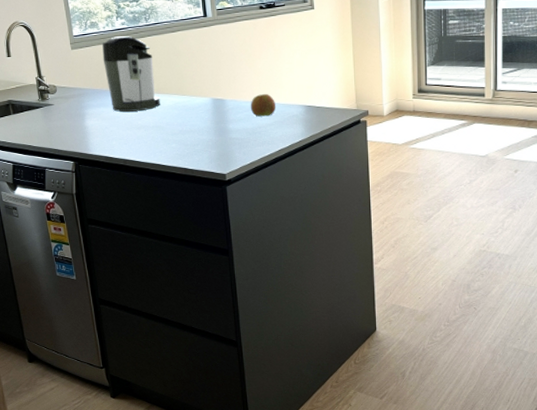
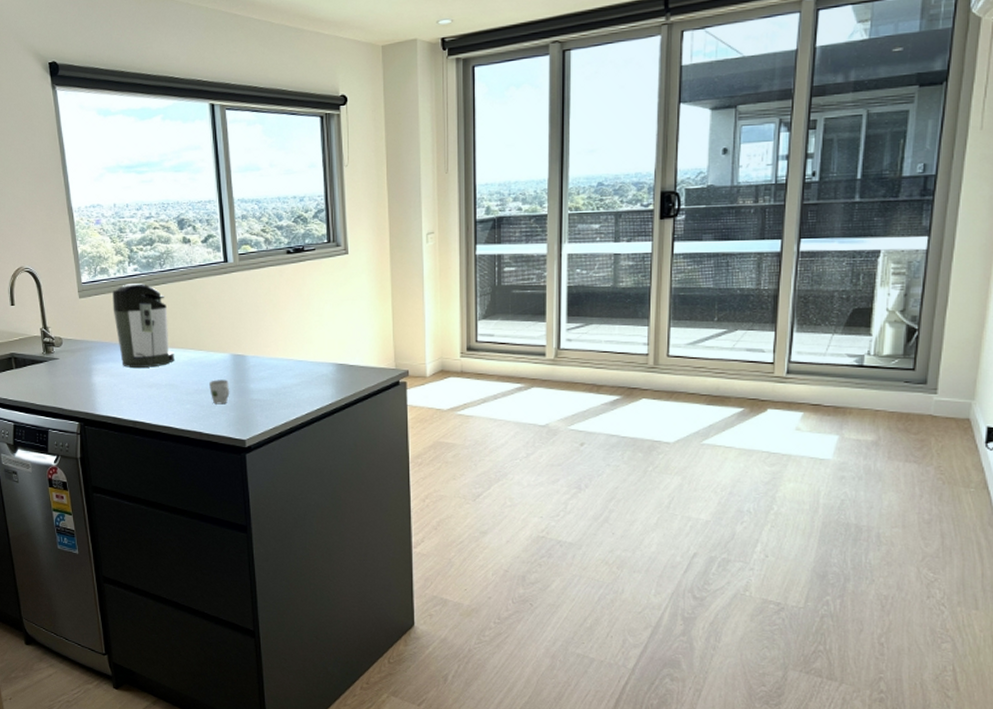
cup: none [192,120,211,143] -> present [209,378,230,405]
apple: present [250,94,277,117] -> none [274,350,304,376]

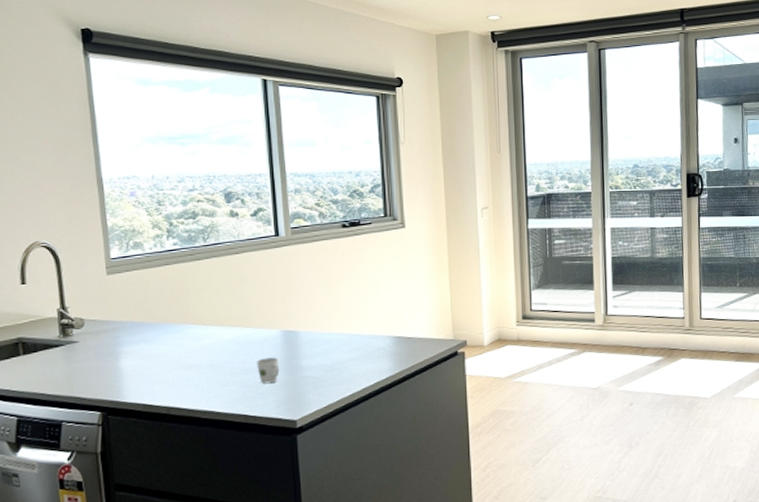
coffee maker: present [112,283,174,369] -> none [147,258,218,350]

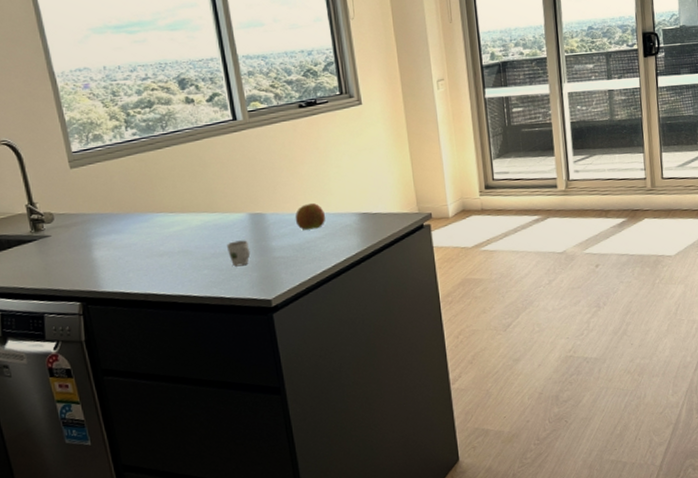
apple: none [328,324,360,351] -> present [295,203,326,230]

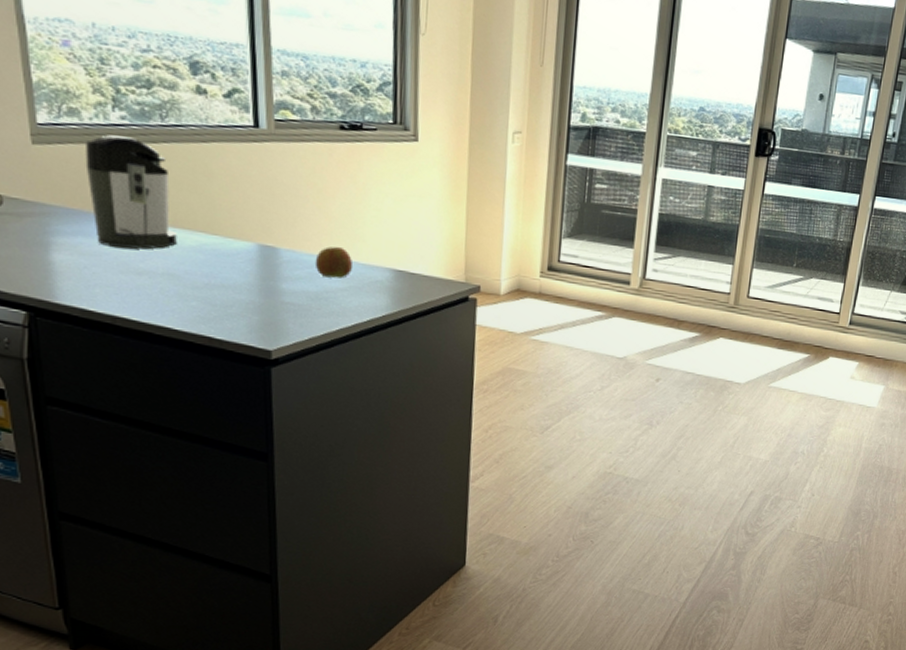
coffee maker: none [109,148,186,238] -> present [85,135,177,250]
cup: present [227,240,251,267] -> none [225,272,254,305]

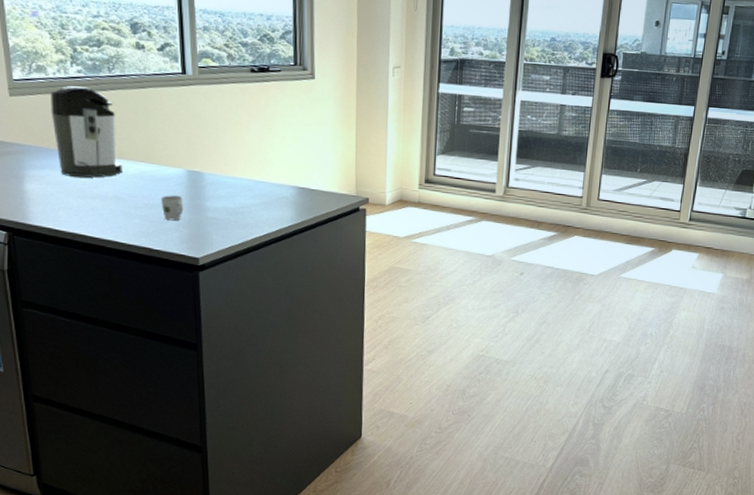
cup: none [225,272,254,305] -> present [161,194,184,221]
apple: present [315,246,354,279] -> none [232,170,264,196]

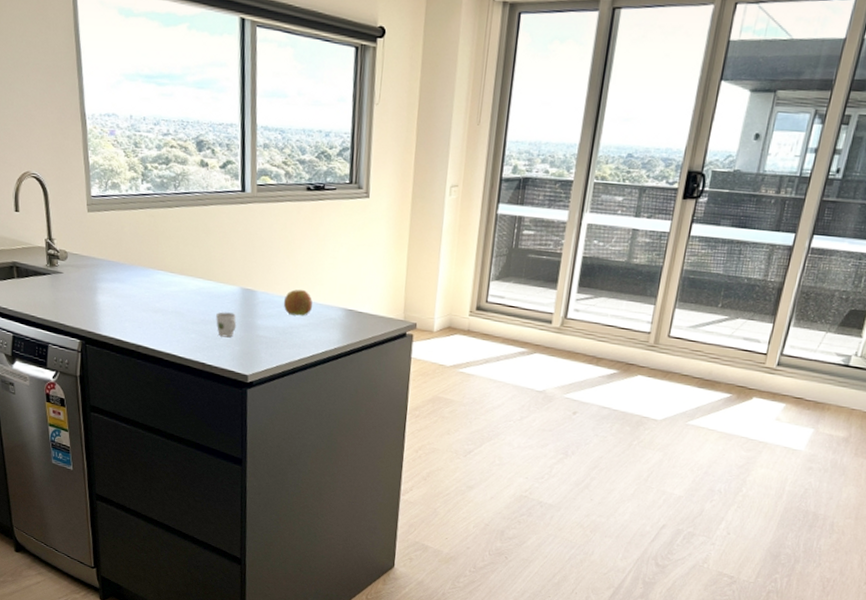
coffee maker: present [51,86,122,178] -> none [122,202,183,293]
apple: none [232,170,264,196] -> present [283,289,313,316]

